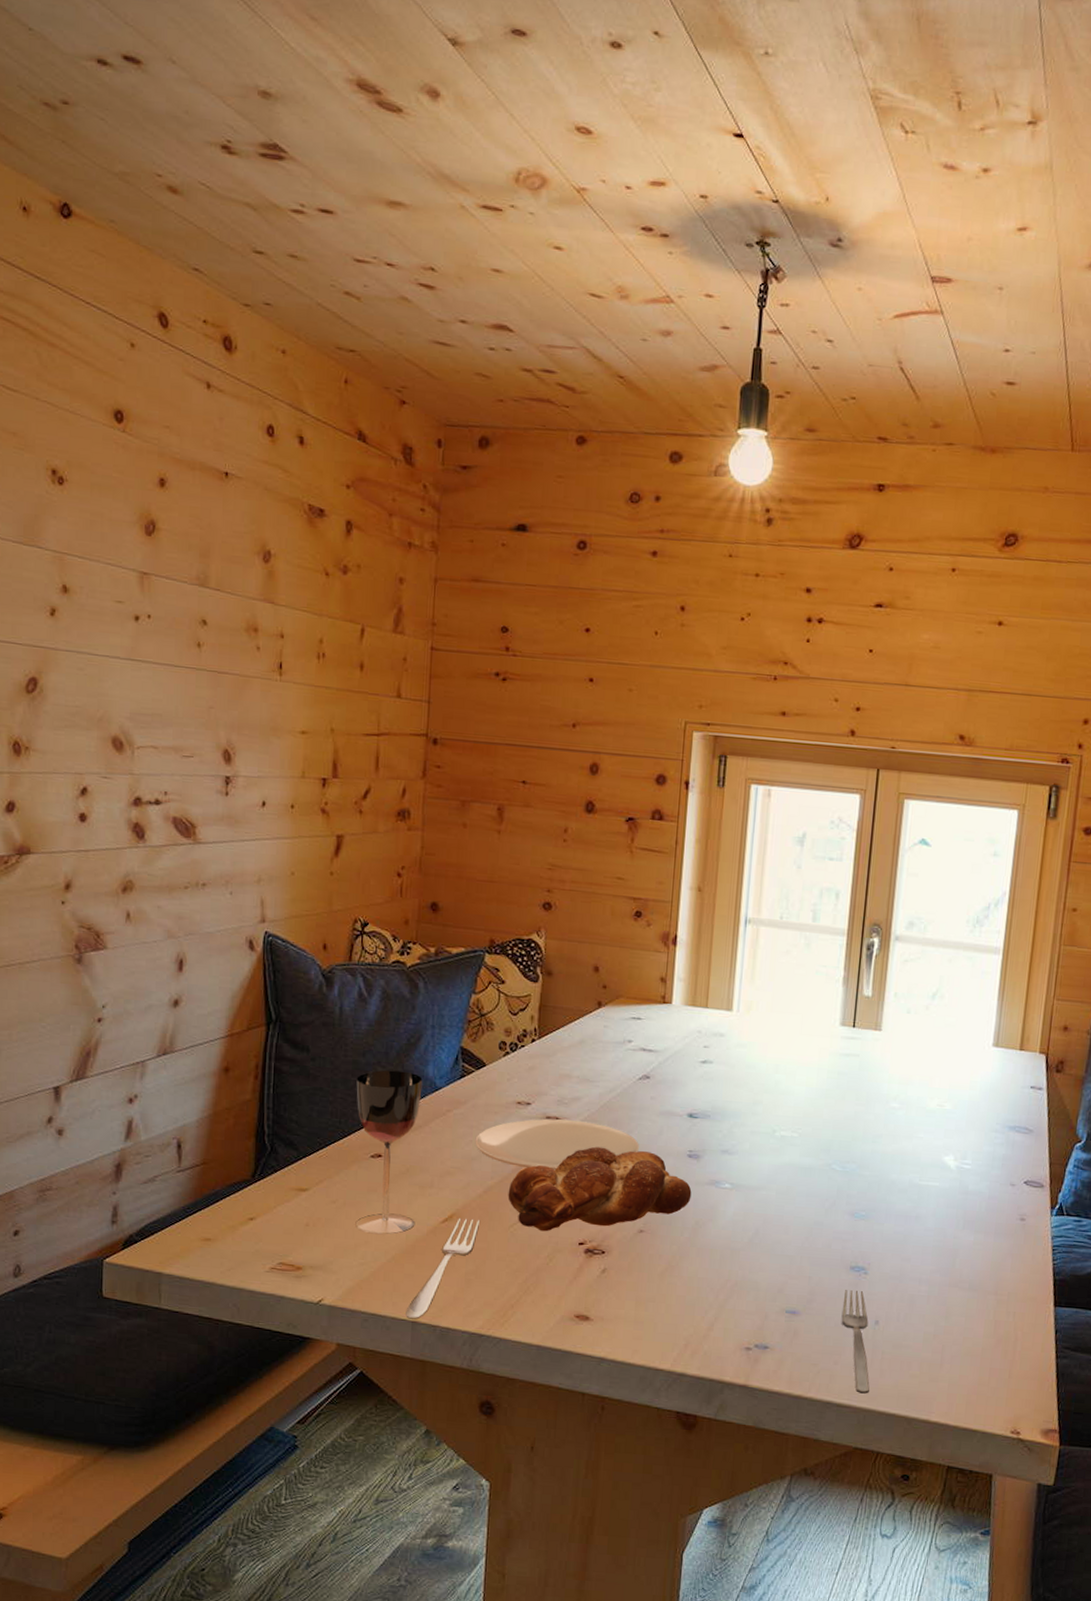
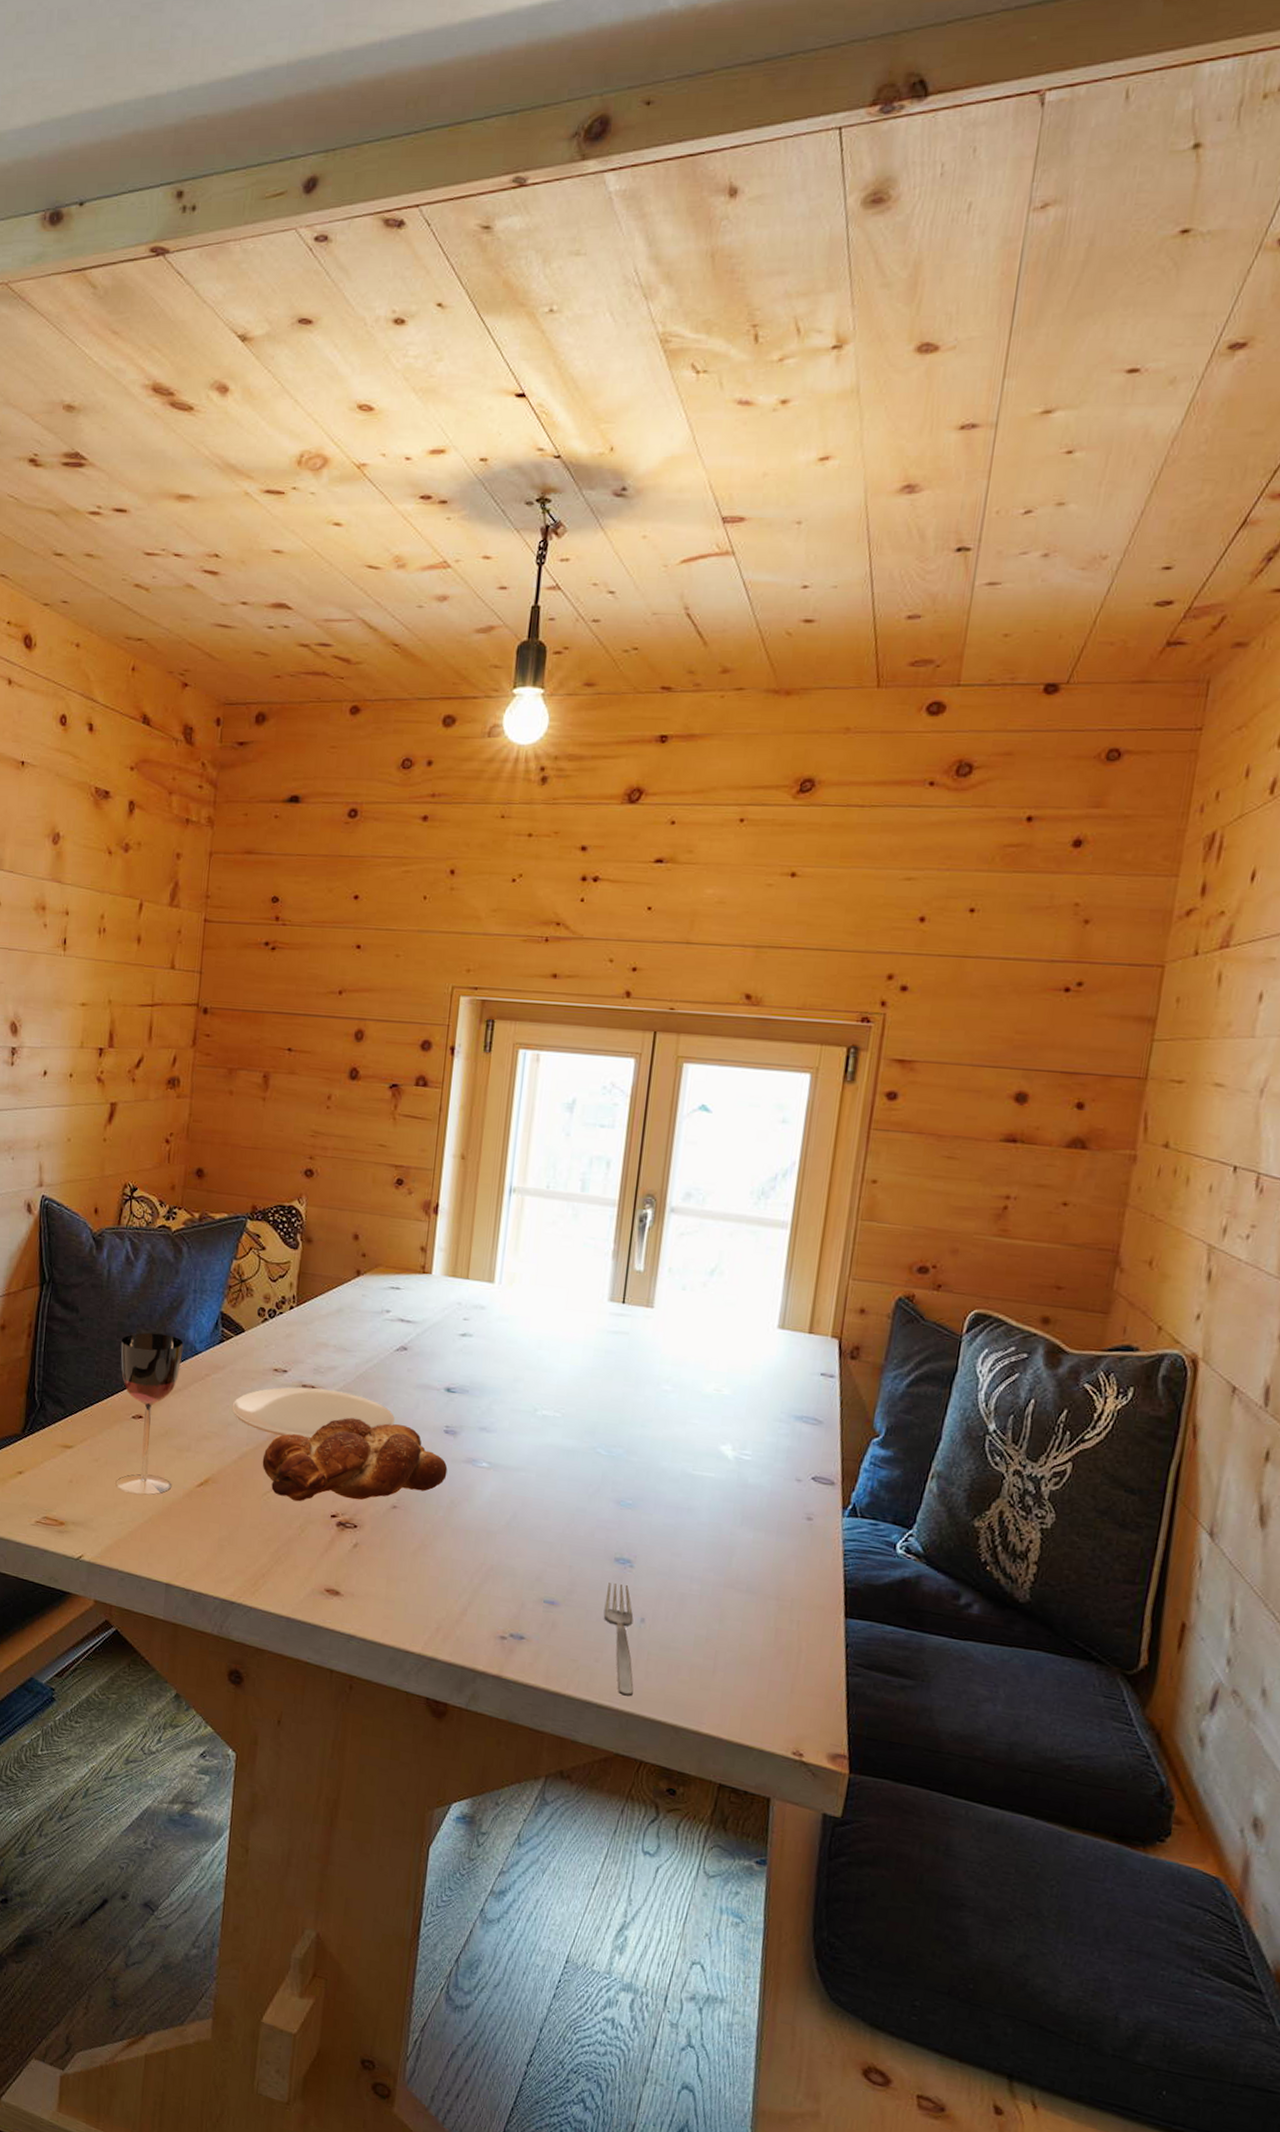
fork: present [406,1217,481,1319] -> none [160,1482,235,1582]

